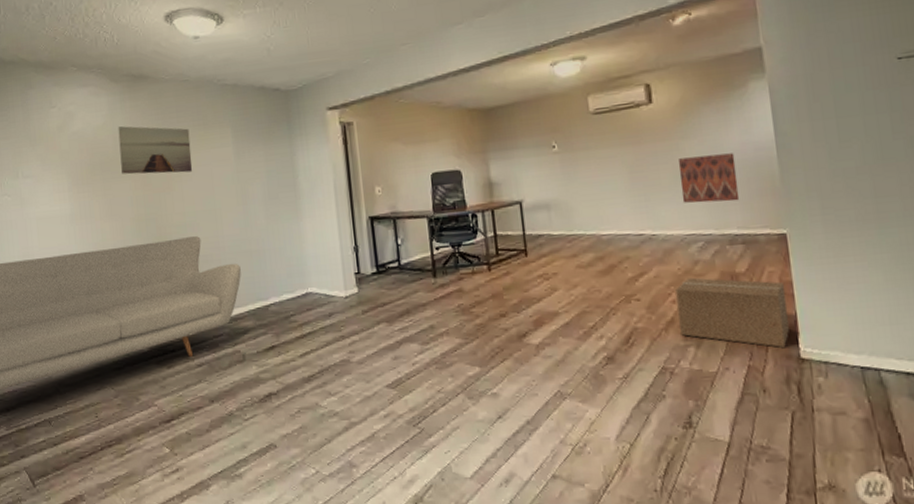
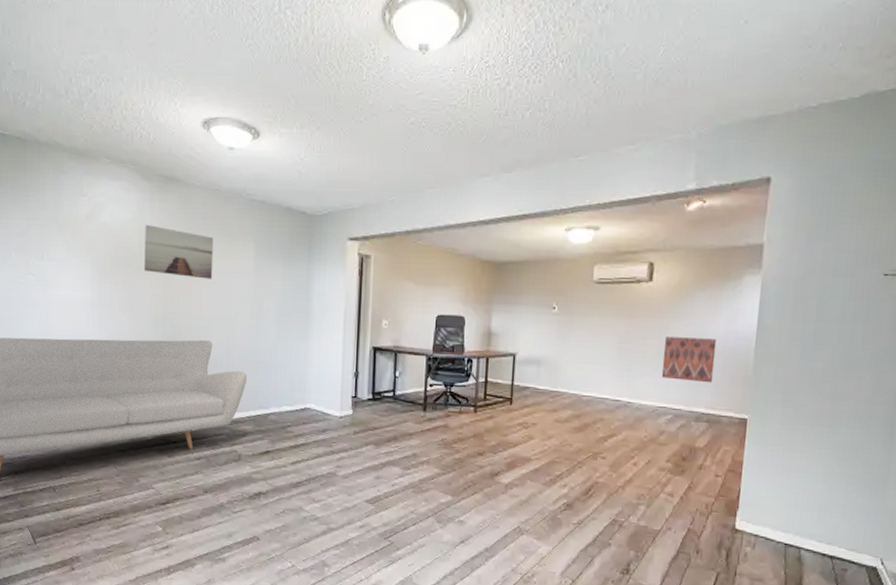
cardboard box: present [676,277,790,348] -> none [635,445,736,517]

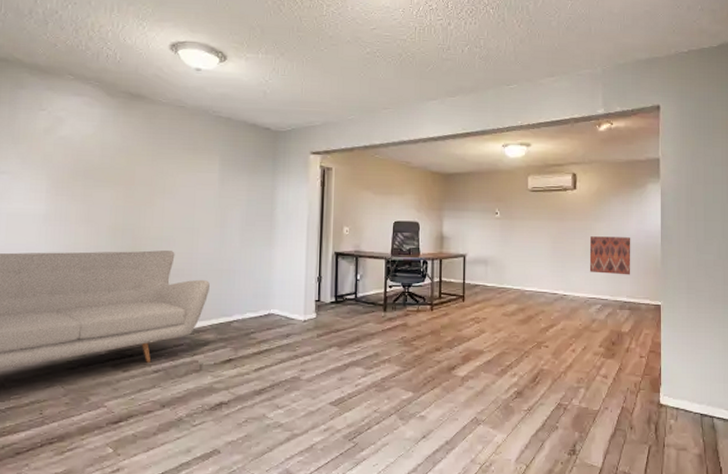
wall art: present [144,225,214,279] -> none [105,139,179,191]

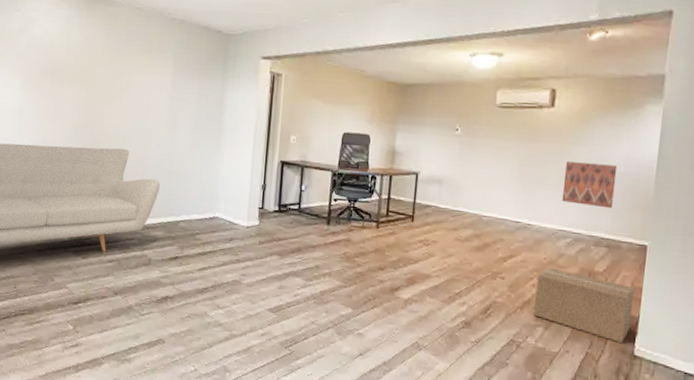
cardboard box: none [576,332,655,394] -> present [533,267,635,343]

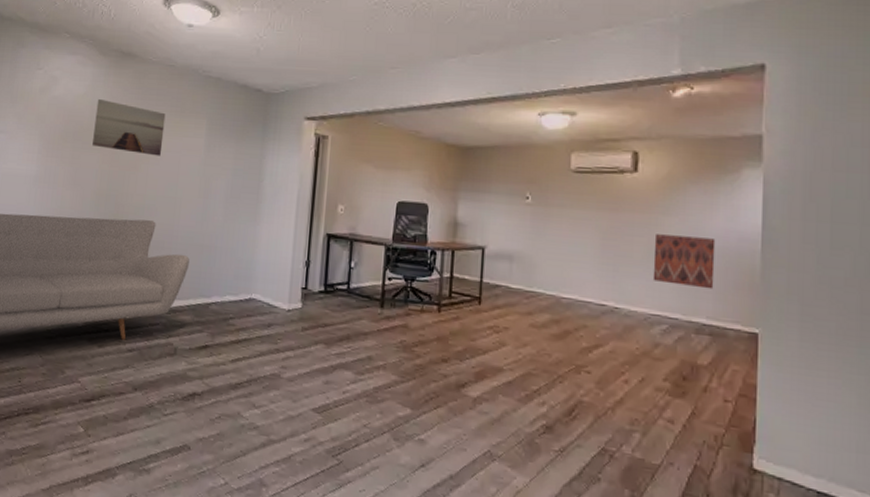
wall art: none [69,39,135,92] -> present [92,99,166,156]
cardboard box: present [533,267,635,343] -> none [628,360,748,453]

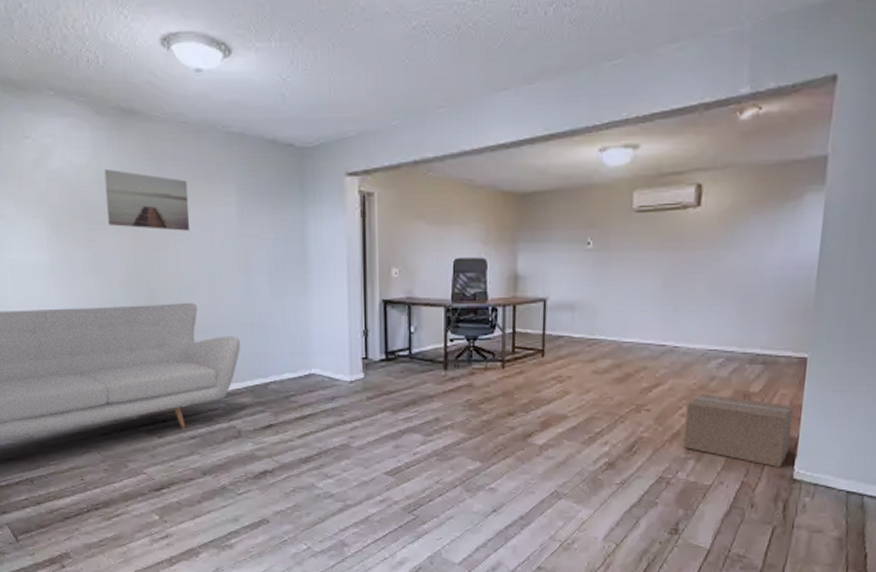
cardboard box: none [628,360,748,453] -> present [684,393,794,467]
wall art: present [652,234,716,289] -> none [711,269,774,320]

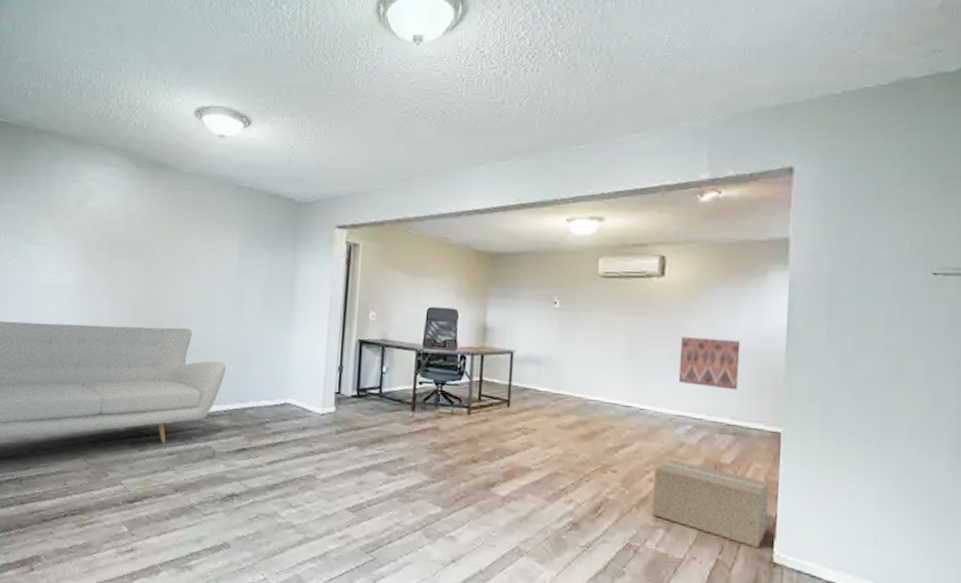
wall art: present [104,169,190,231] -> none [129,210,200,266]
wall art: none [711,269,774,320] -> present [678,337,741,390]

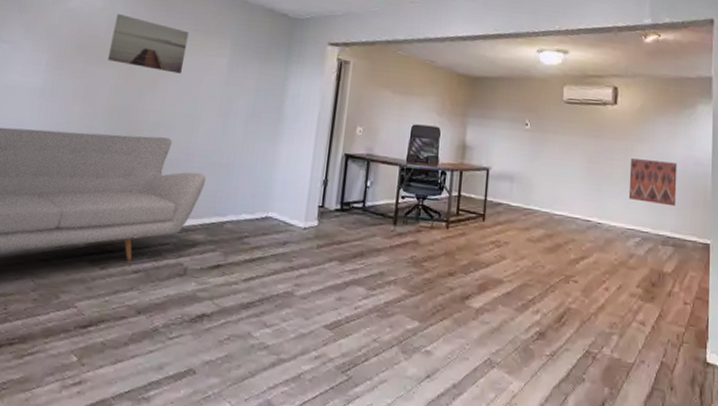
wall art: none [129,210,200,266] -> present [108,14,189,74]
cardboard box: present [652,459,770,548] -> none [608,269,702,349]

